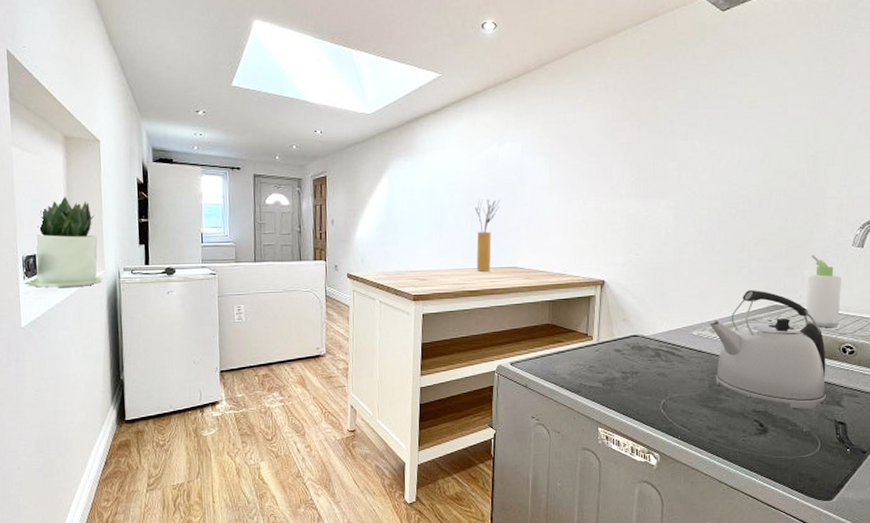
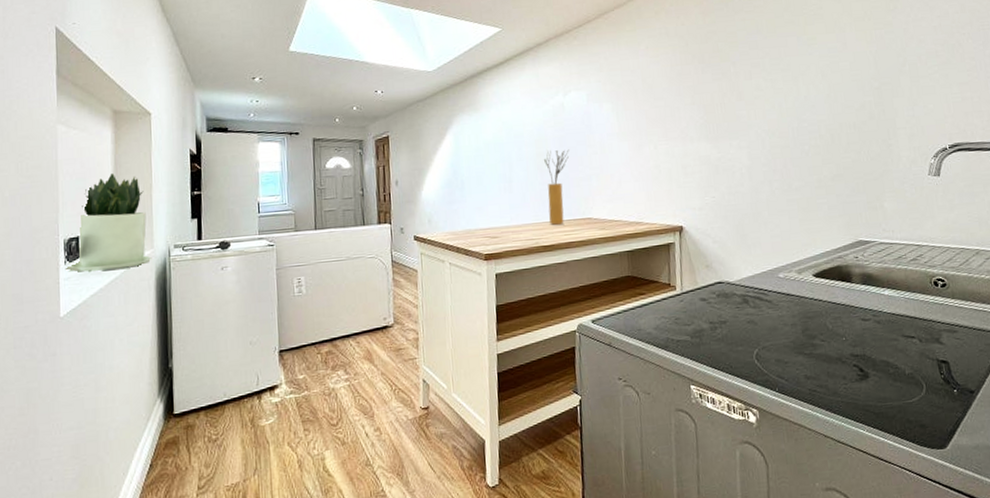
kettle: present [709,290,826,409] -> none [794,226,924,350]
bottle: present [805,255,841,328] -> none [888,187,927,261]

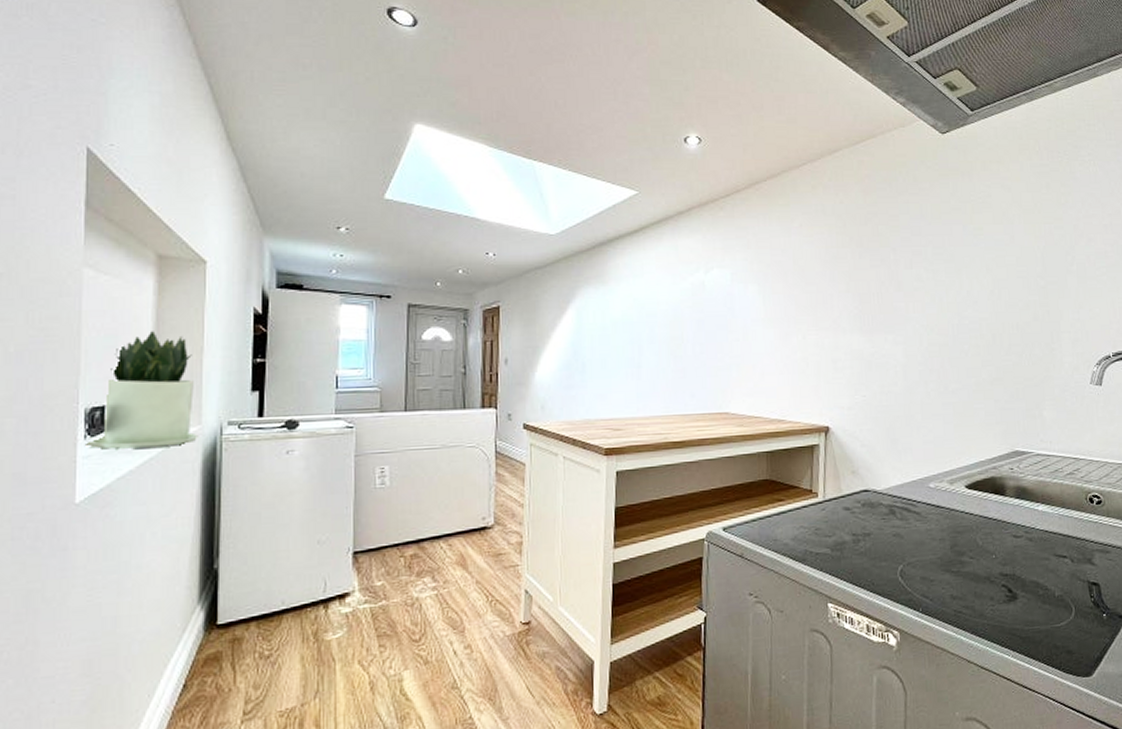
vase: present [544,149,569,225] -> none [679,334,708,419]

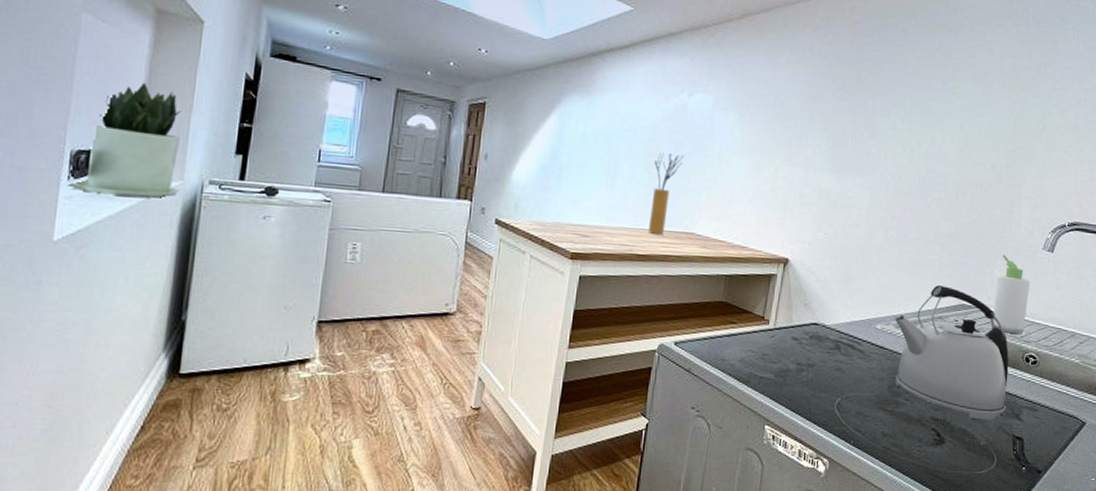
vase: none [679,334,708,419] -> present [649,153,684,234]
kettle: none [946,434,1076,570] -> present [893,285,1009,420]
bottle: none [1047,394,1084,475] -> present [993,255,1030,335]

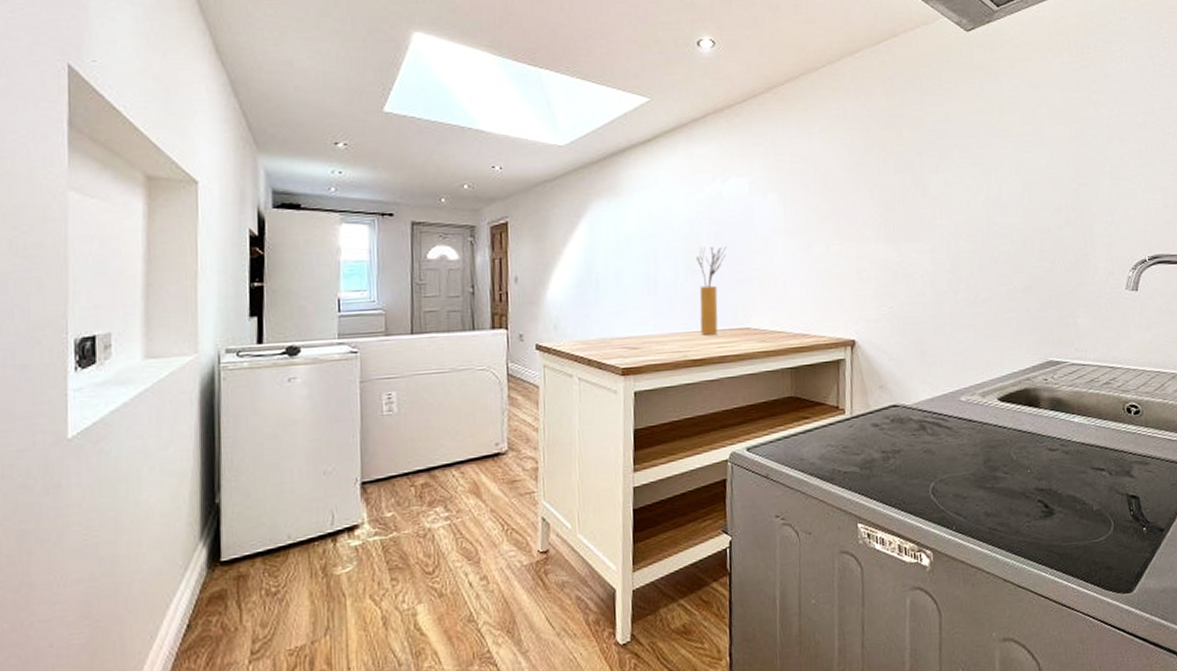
planter: present [67,83,181,198] -> none [75,256,196,382]
kettle: present [893,285,1009,420] -> none [978,344,1114,484]
bottle: present [993,255,1030,335] -> none [1082,301,1121,385]

